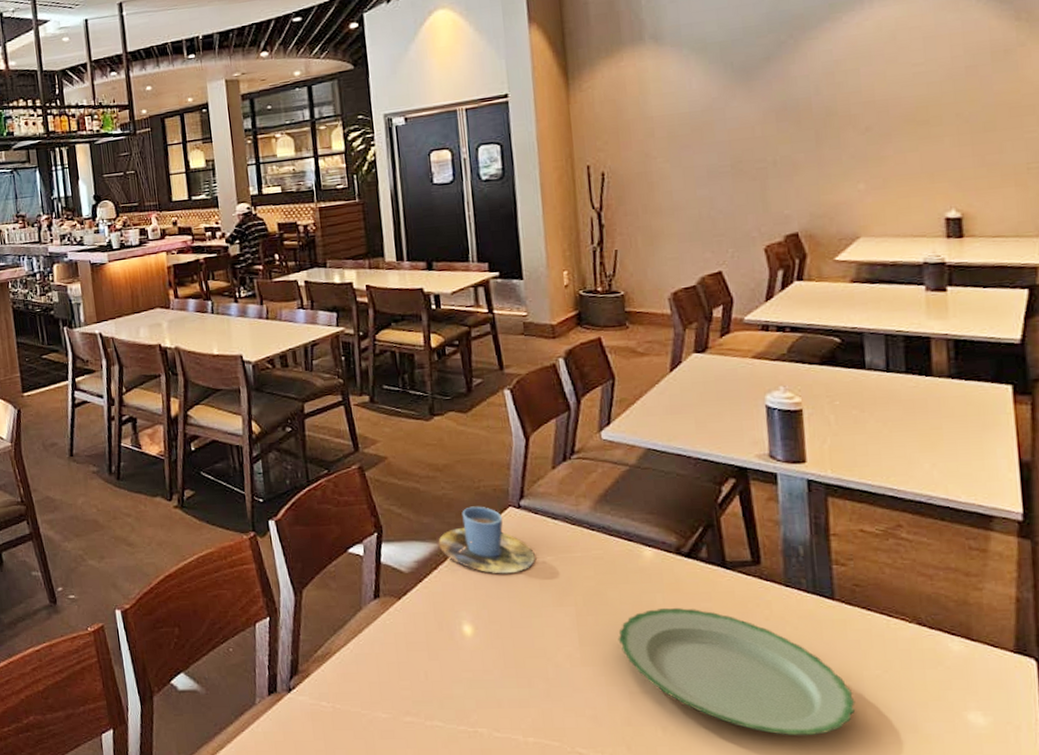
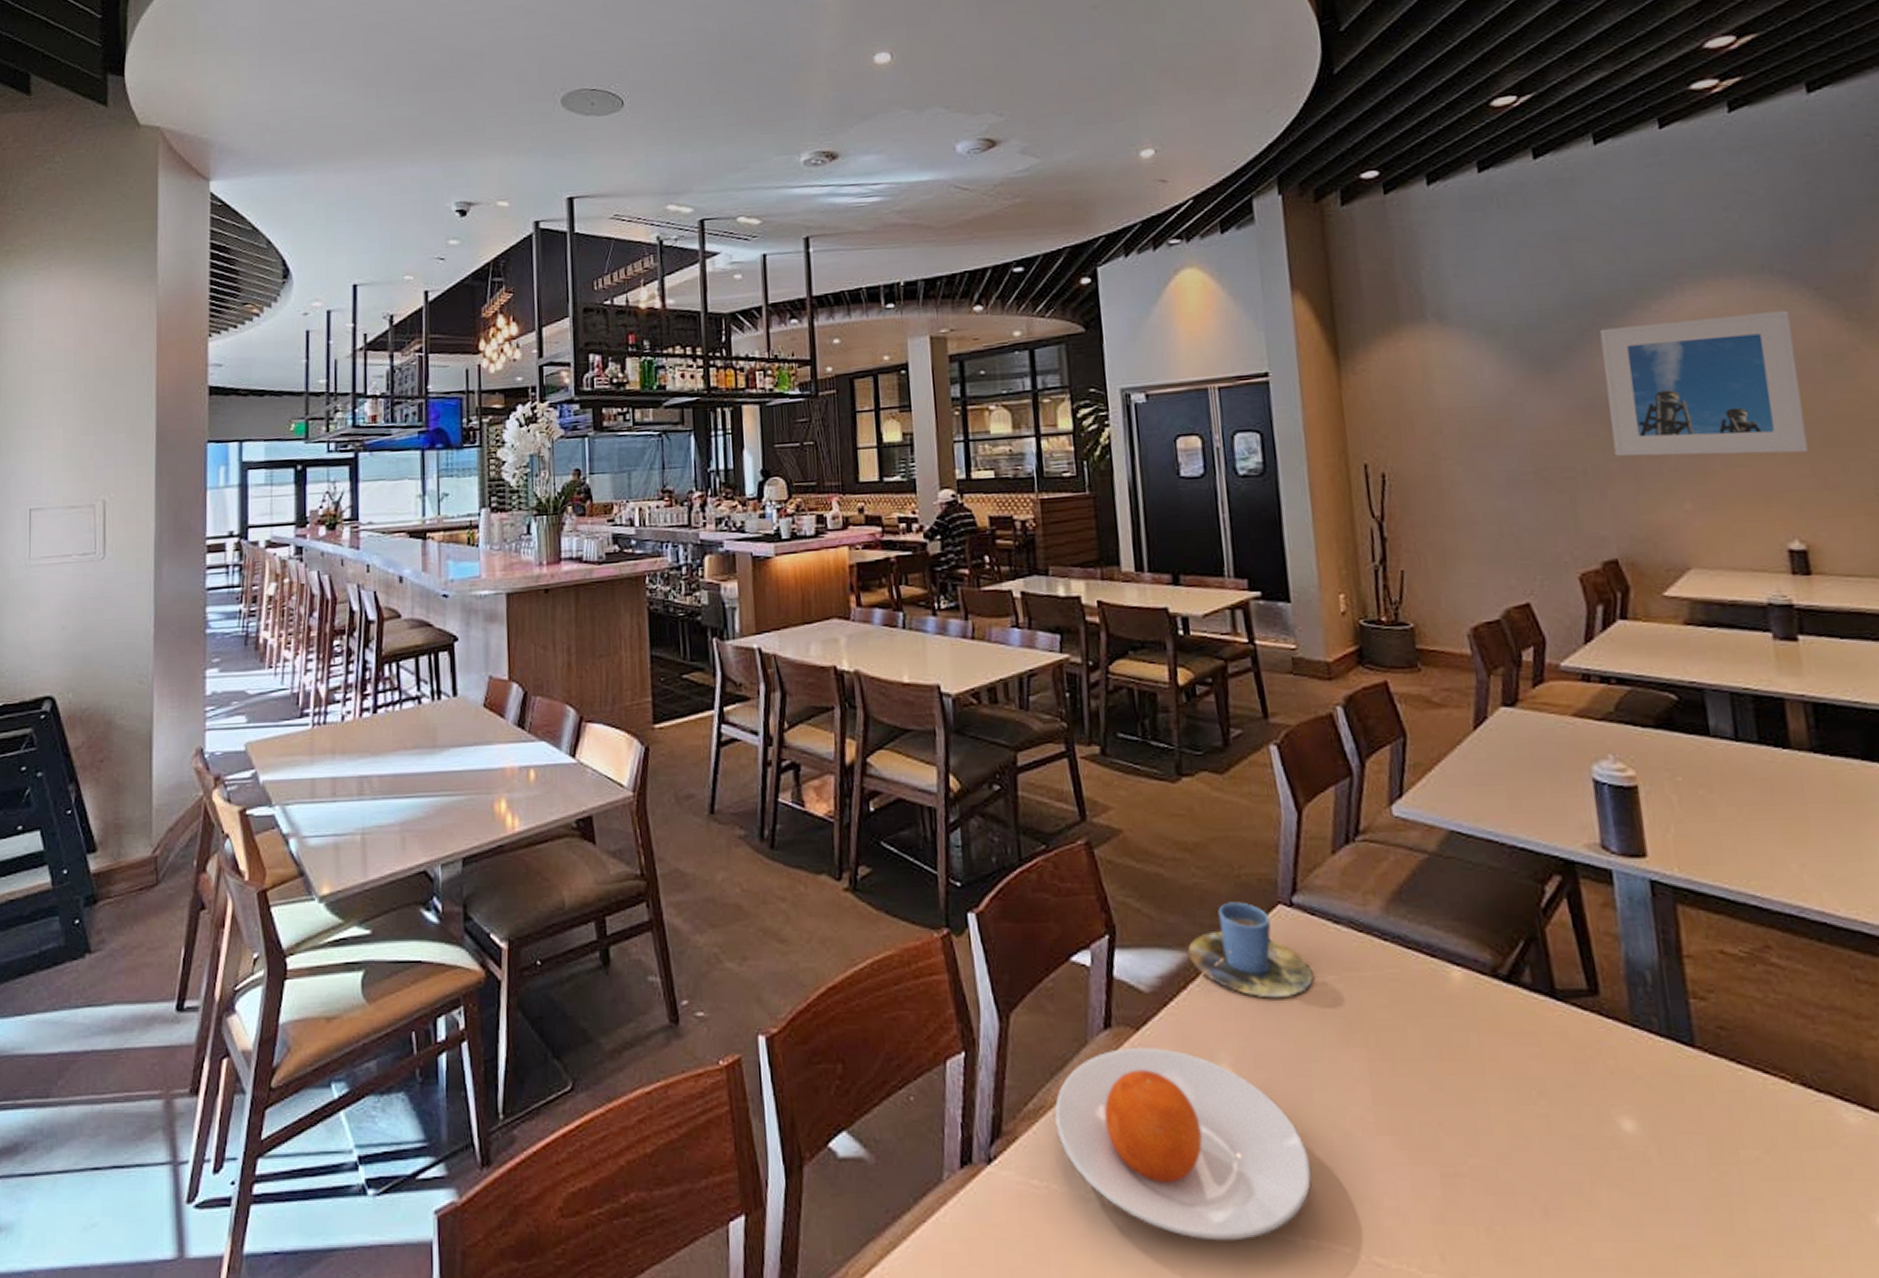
plate: none [337,610,532,740] -> present [1054,1047,1312,1241]
plate: present [618,607,855,736] -> none [1422,1052,1733,1245]
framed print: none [795,15,971,148] -> present [1600,311,1808,456]

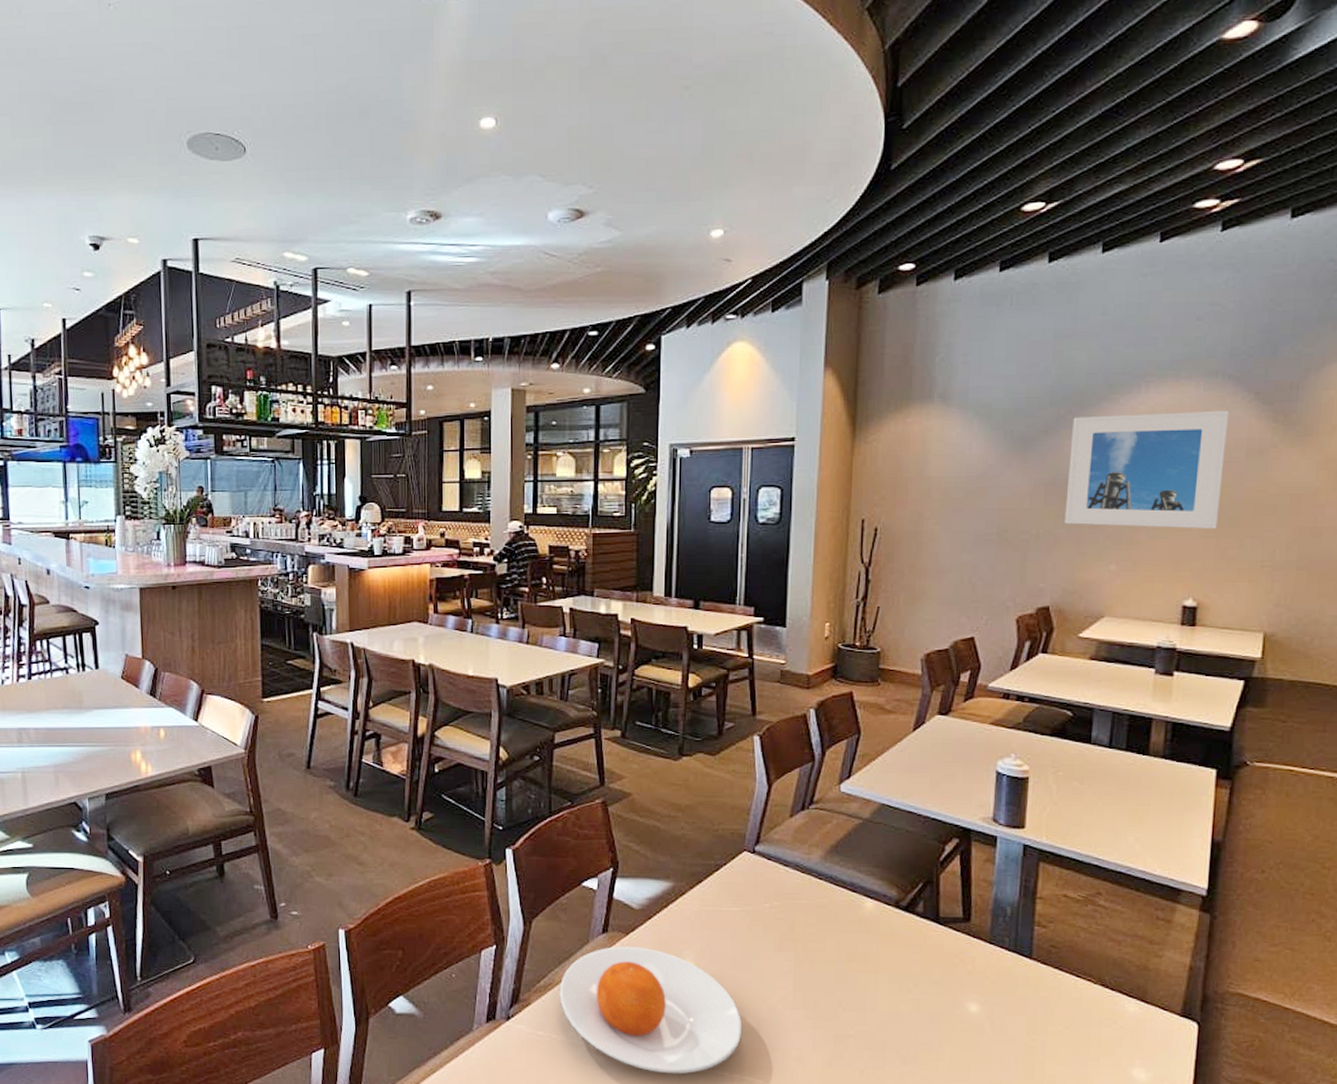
cup: present [1187,901,1313,998] -> none [671,848,763,916]

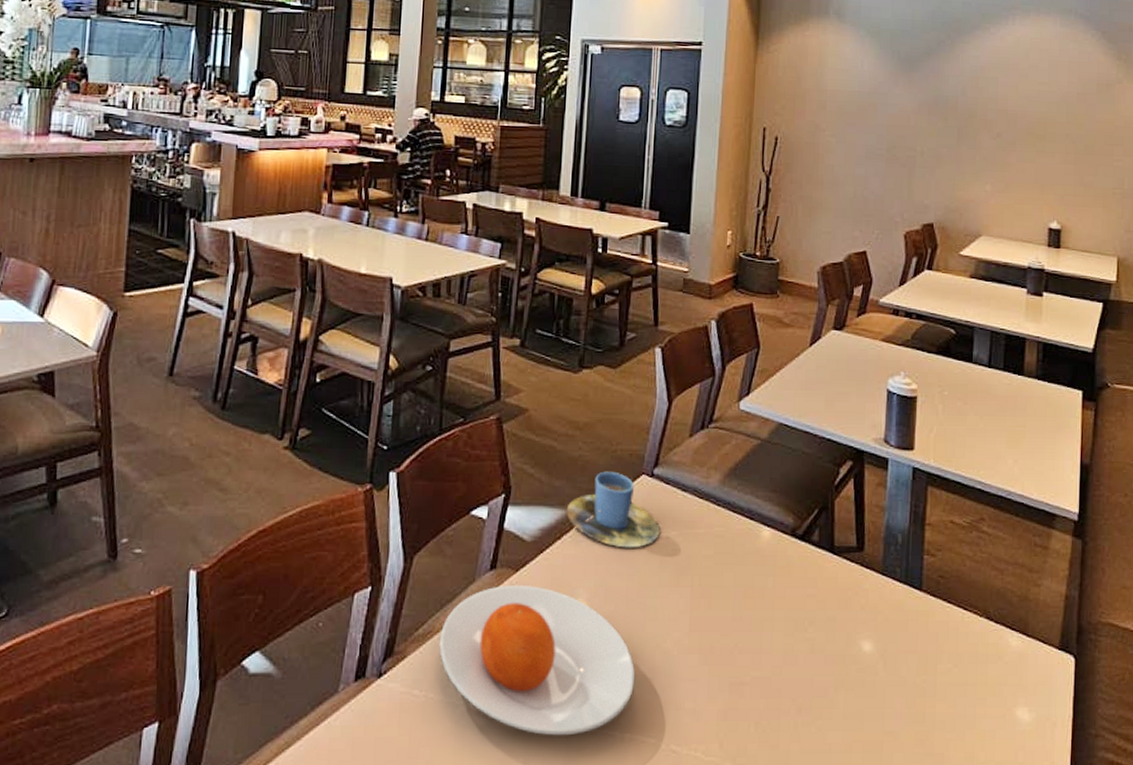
cup: none [671,848,763,916] -> present [566,471,660,548]
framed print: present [1064,411,1230,529] -> none [945,42,1082,156]

